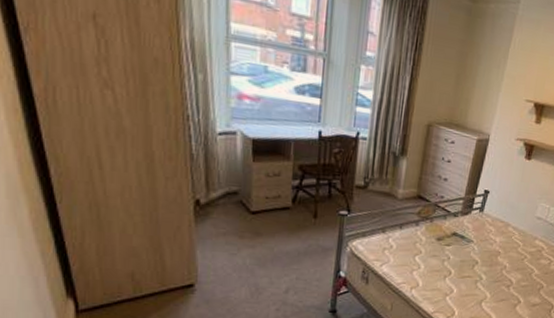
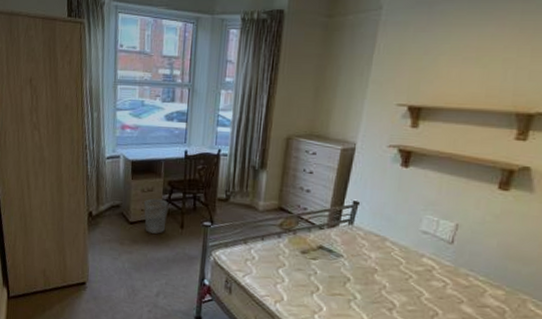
wastebasket: none [269,184,299,225] -> present [144,198,168,234]

